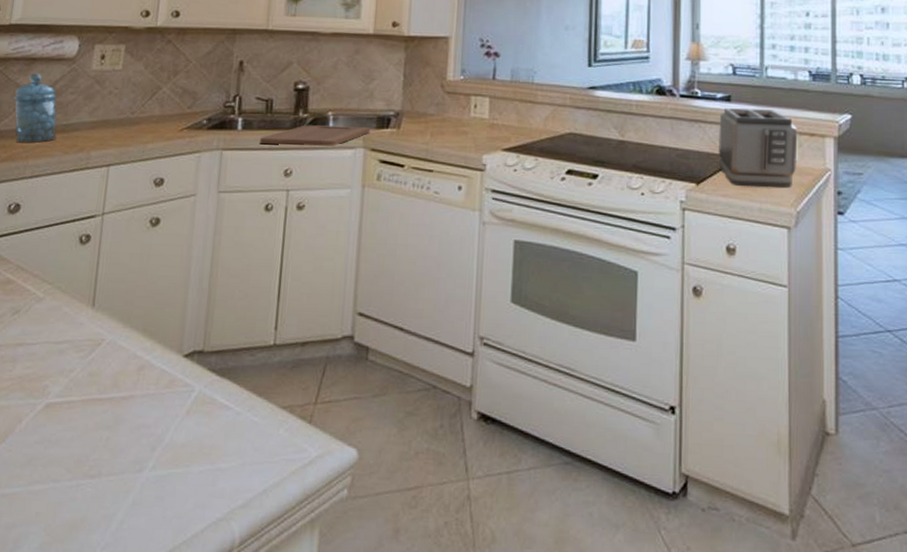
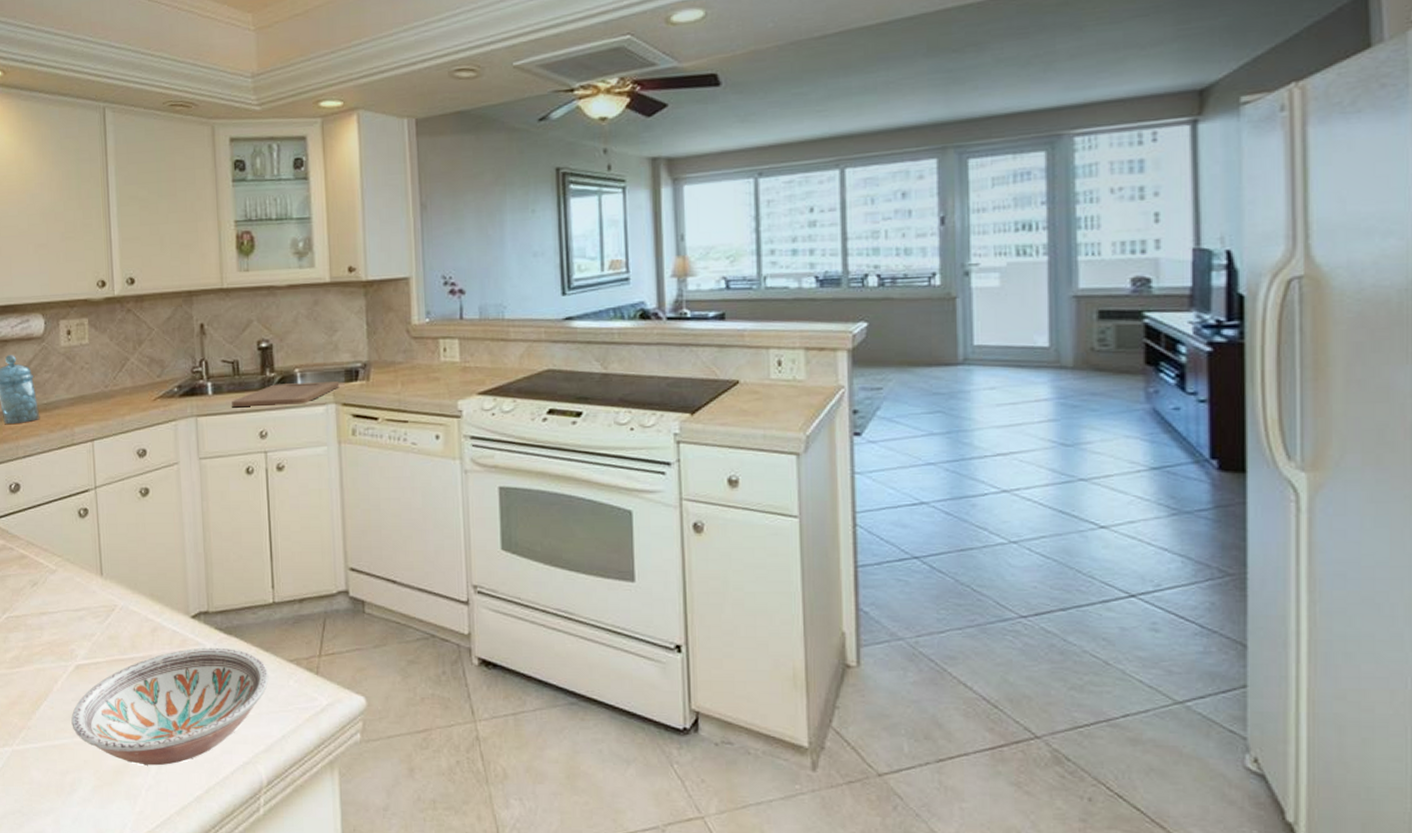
bowl: none [29,389,259,521] -> present [71,647,269,766]
toaster: present [718,108,798,188] -> none [713,325,805,412]

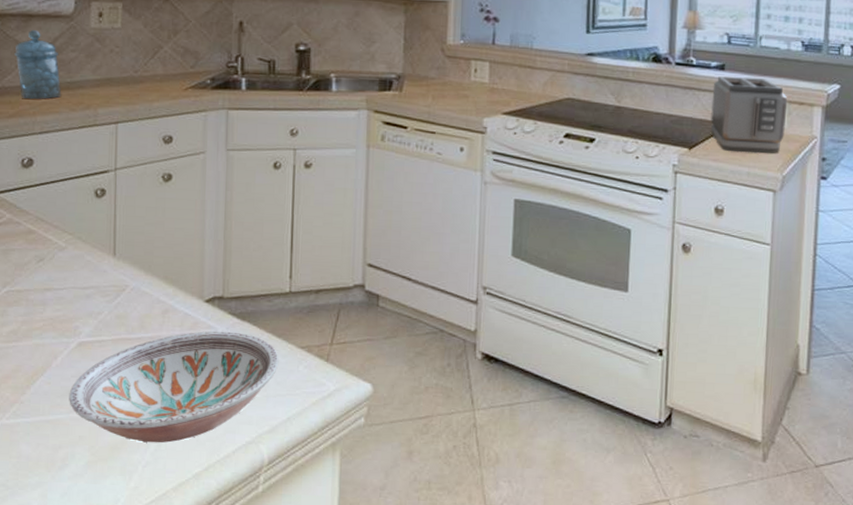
cutting board: present [232,382,340,408] -> none [265,86,373,108]
toaster: none [713,325,805,412] -> present [711,76,788,153]

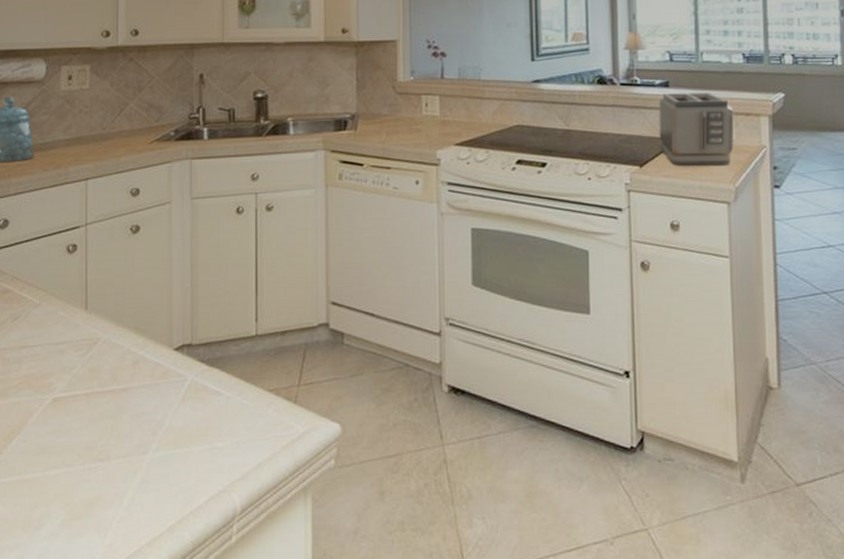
bowl: present [69,331,279,443] -> none [44,378,248,497]

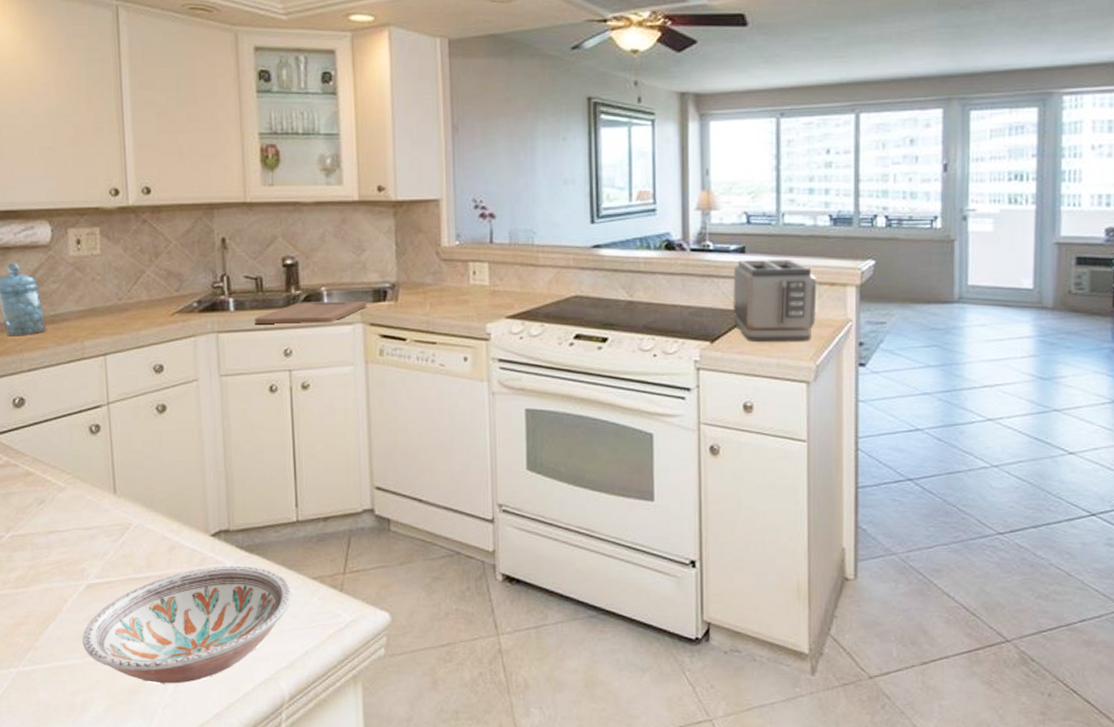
bowl: none [44,378,248,497] -> present [82,565,292,684]
cutting board: none [226,130,329,152] -> present [255,301,367,325]

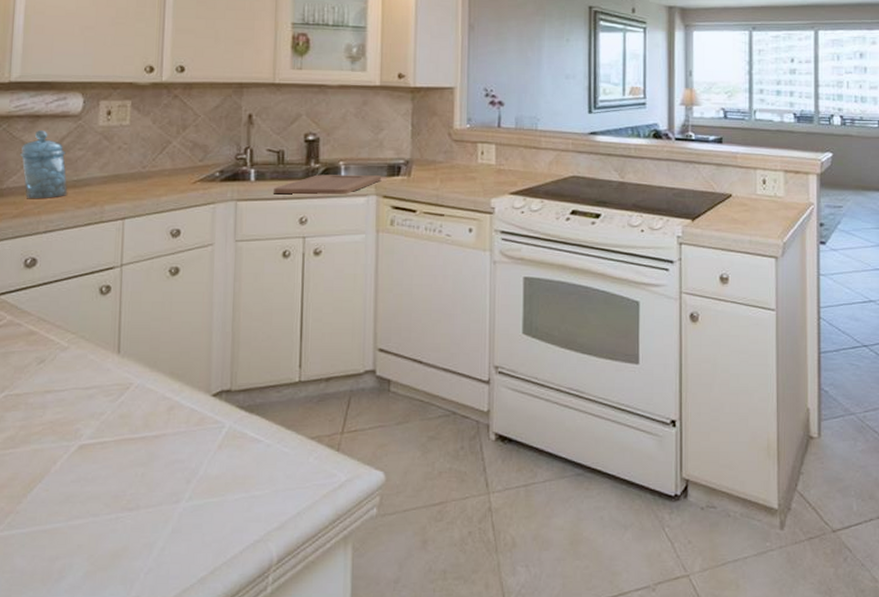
bowl: present [82,565,292,684] -> none [67,425,289,548]
toaster: present [733,260,817,341] -> none [711,149,784,221]

